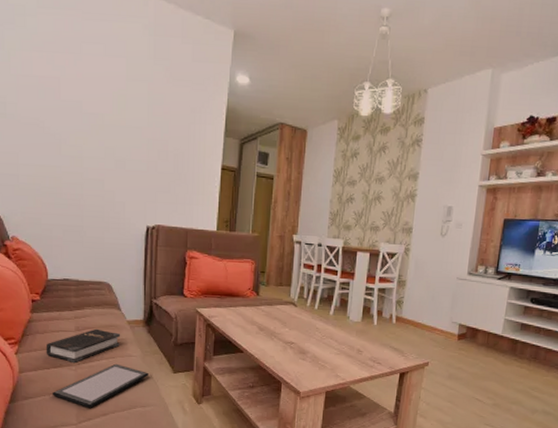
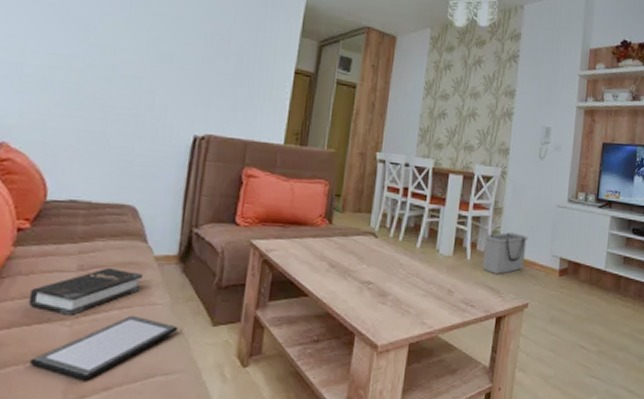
storage bin: none [387,302,430,338] -> present [482,232,528,274]

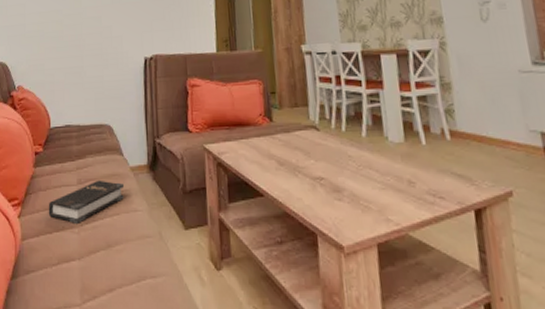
tablet: present [28,315,178,380] -> none [54,221,157,282]
storage bin: present [482,232,528,274] -> none [437,109,495,159]

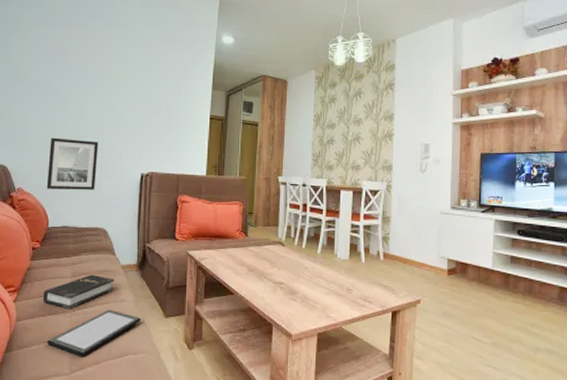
wall art: none [46,26,98,85] -> present [46,137,99,190]
tablet: none [54,221,157,282] -> present [46,309,141,356]

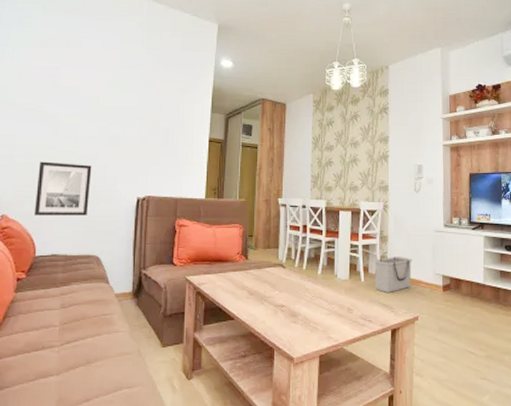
hardback book: present [43,274,115,309] -> none [27,304,108,343]
tablet: present [46,309,141,356] -> none [31,341,136,394]
storage bin: none [376,238,416,274] -> present [374,257,412,293]

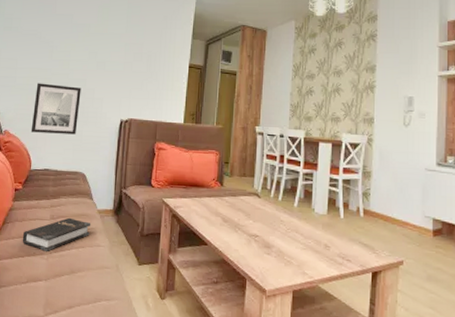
hardback book: none [27,304,108,343] -> present [22,217,91,251]
storage bin: present [374,257,412,293] -> none [355,194,399,232]

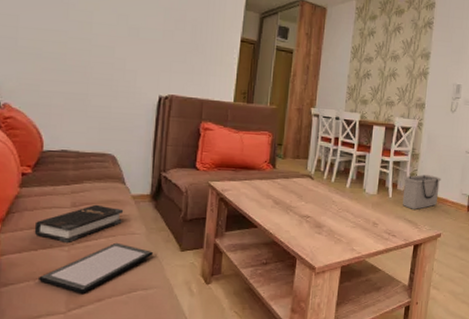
tablet: none [23,253,115,300] -> present [37,242,153,293]
wall art: present [30,83,81,135] -> none [41,47,109,111]
storage bin: none [355,194,399,232] -> present [402,175,441,210]

